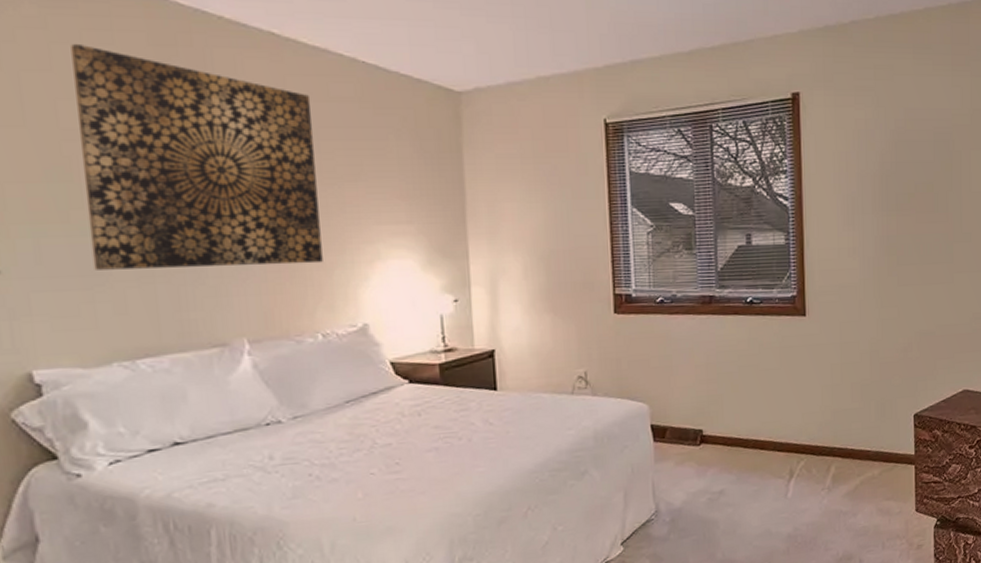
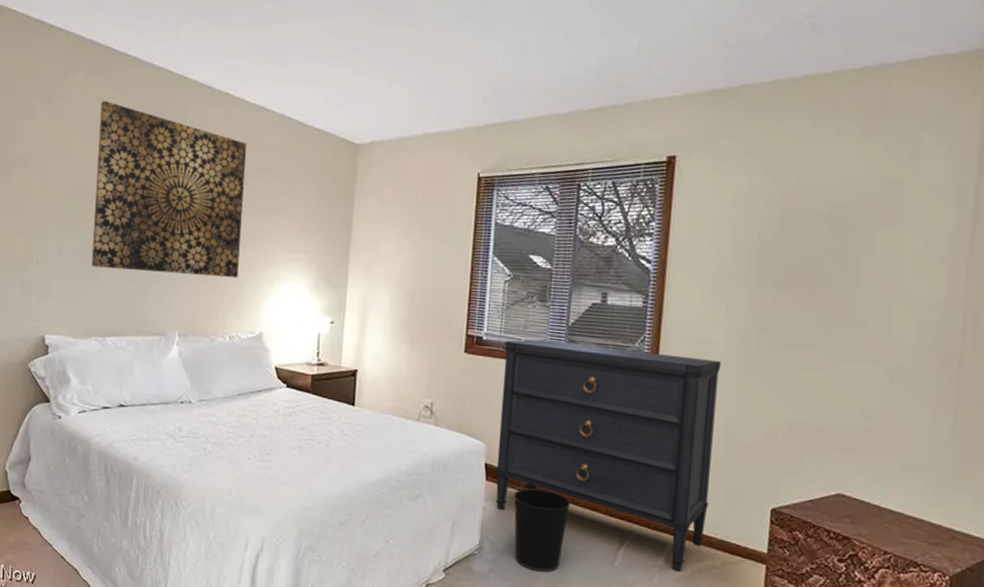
dresser: none [655,286,863,489] -> present [495,339,721,572]
wastebasket: none [683,438,741,522] -> present [513,488,571,573]

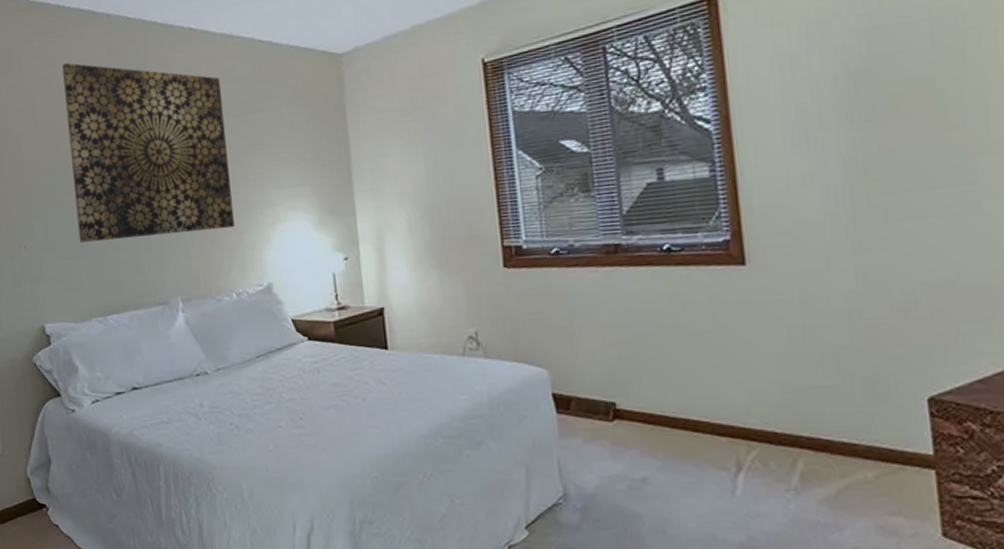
dresser: present [495,339,721,572] -> none [549,224,845,492]
wastebasket: present [513,488,571,573] -> none [593,414,667,515]

